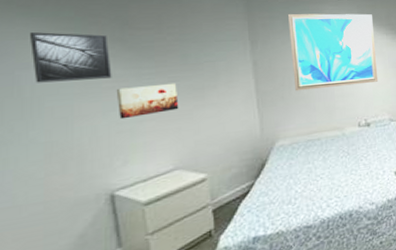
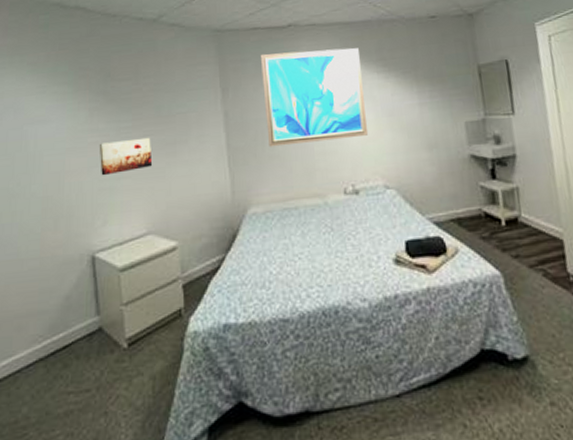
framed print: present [29,32,112,83] -> none [34,87,96,138]

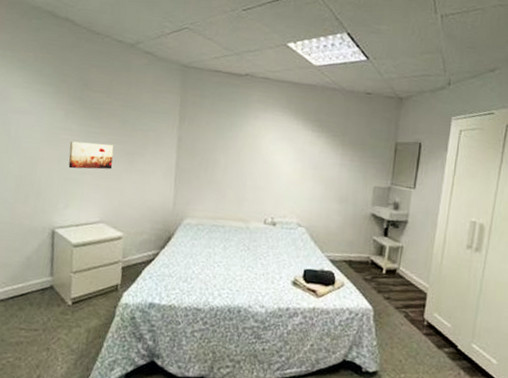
wall art: present [261,48,369,147] -> none [210,95,301,181]

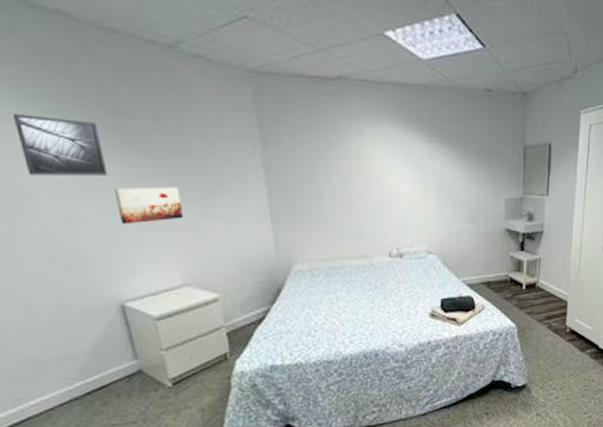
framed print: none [19,83,71,131] -> present [12,114,108,175]

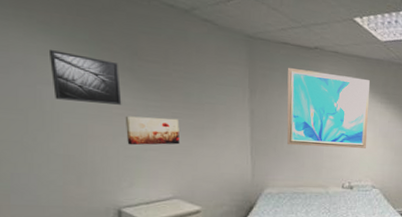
wall art: none [306,108,416,208] -> present [287,68,370,149]

